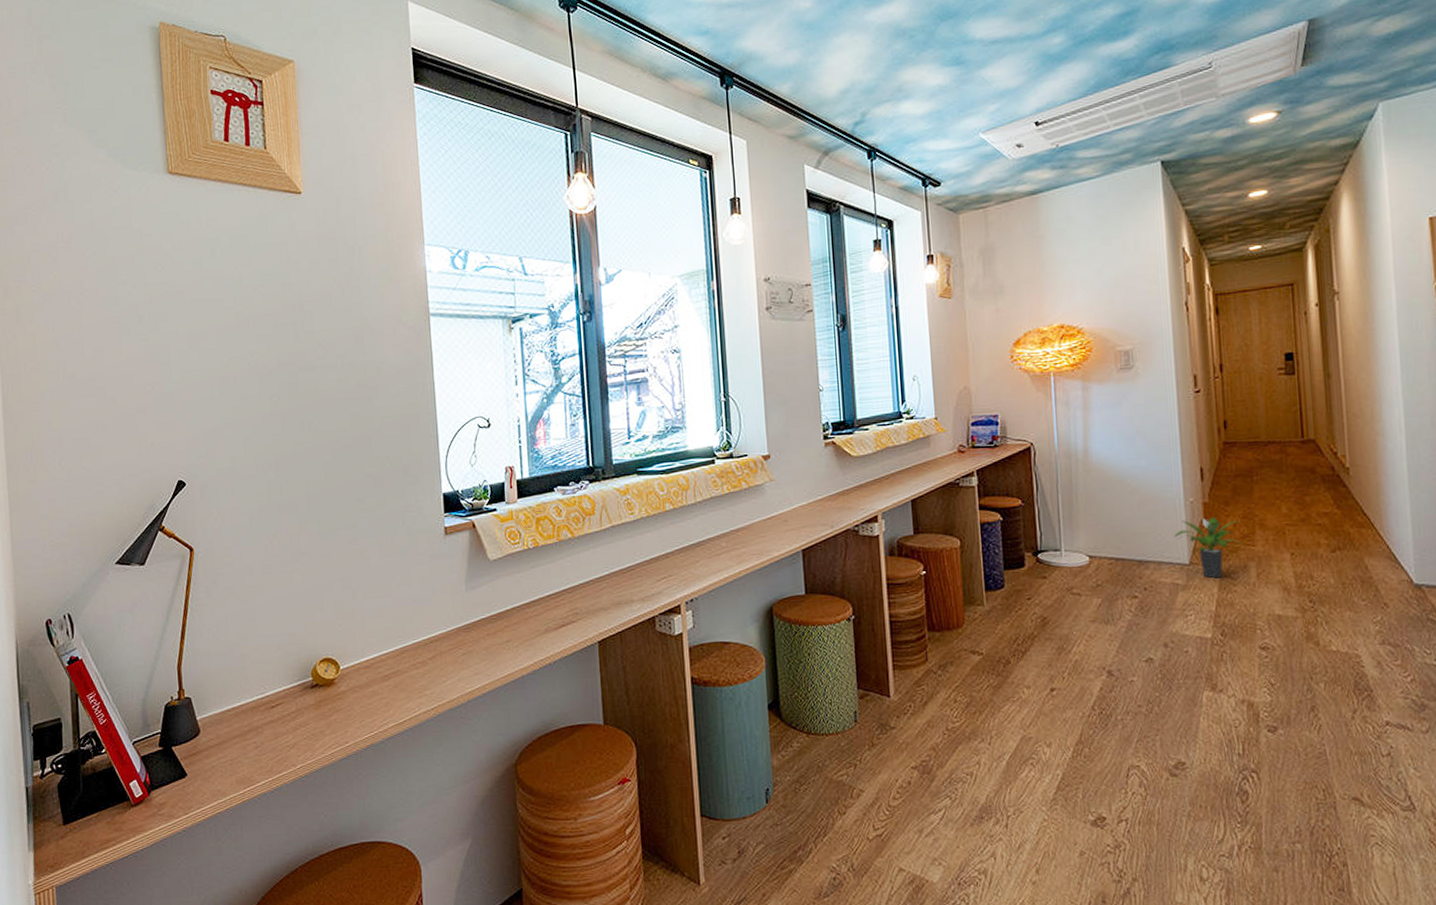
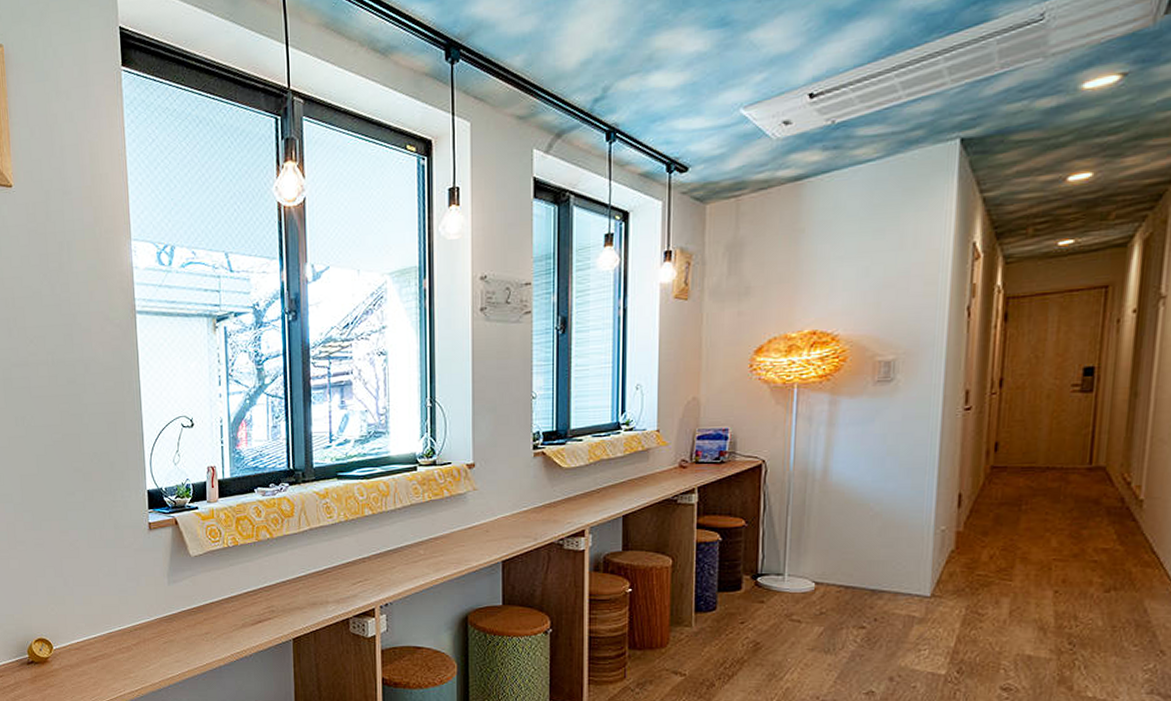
potted plant: present [1174,517,1244,579] -> none [917,548,999,613]

